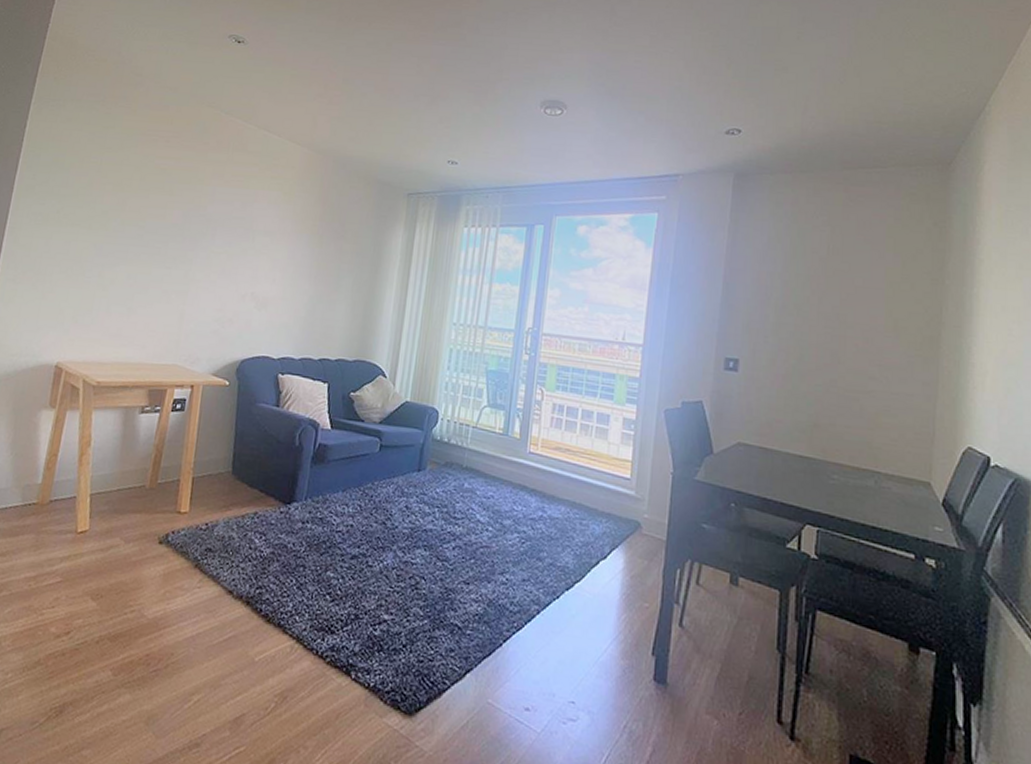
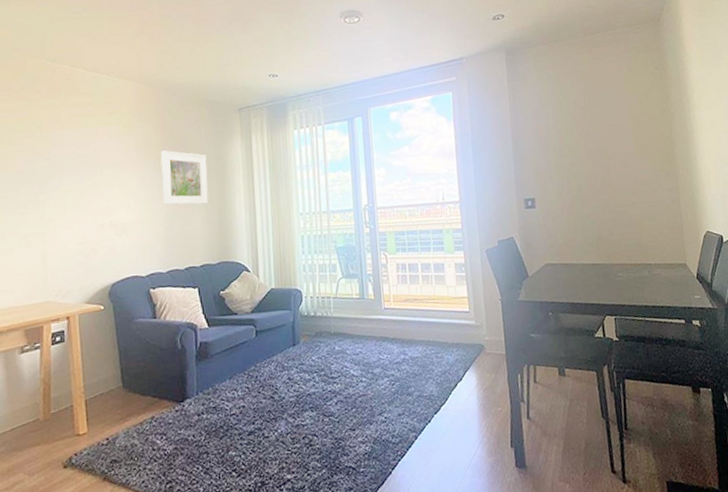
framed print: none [308,226,364,293] -> present [160,150,209,206]

